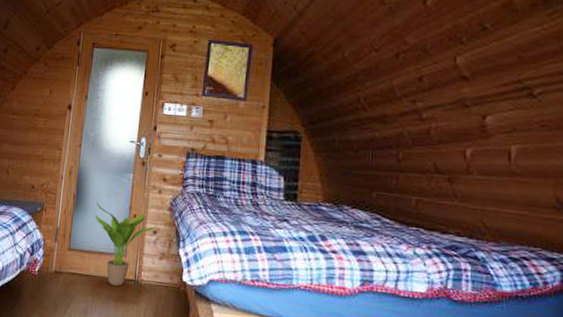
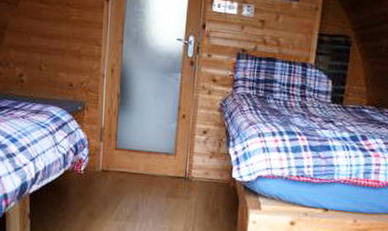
potted plant: present [95,201,158,287] -> none [142,101,208,184]

